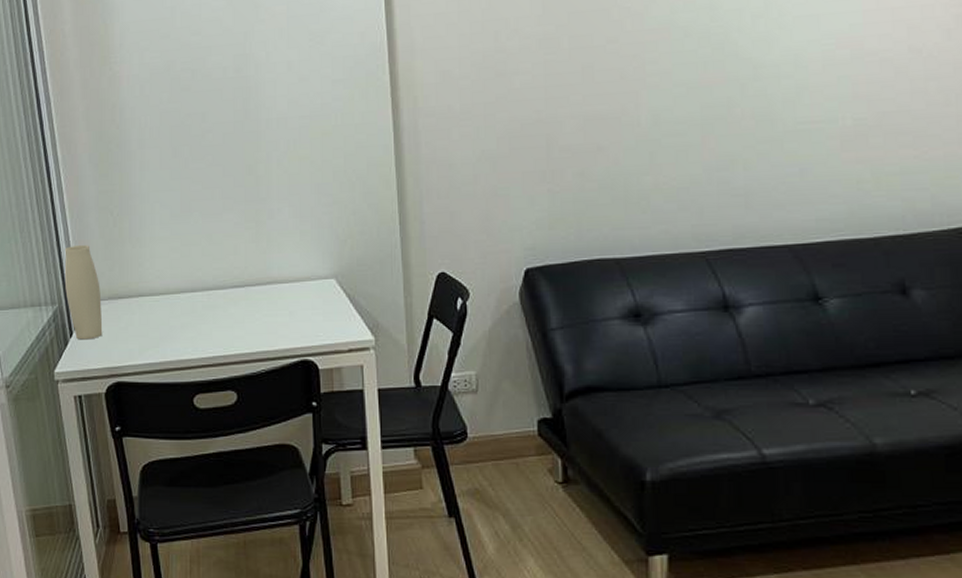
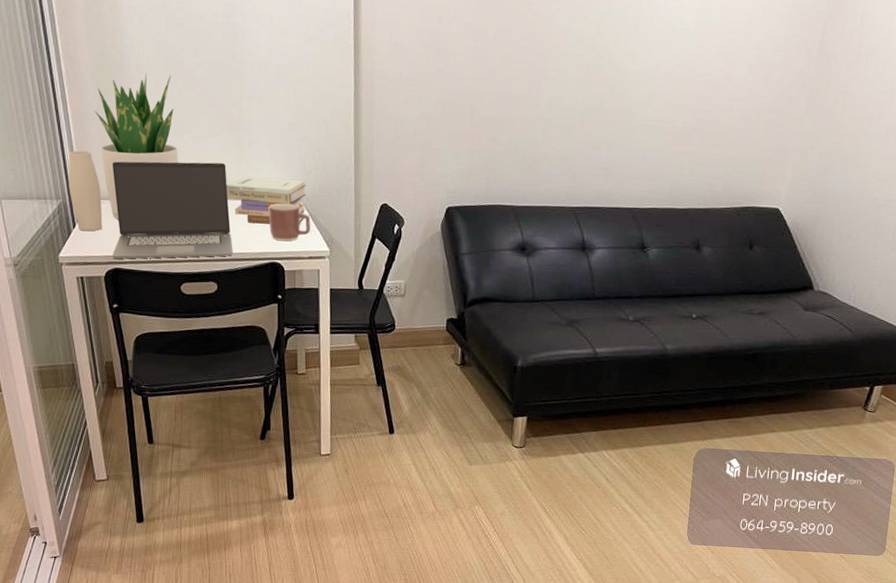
planter: none [93,146,187,323] -> present [95,72,178,220]
laptop: none [112,242,255,371] -> present [112,161,233,260]
books: none [243,253,341,313] -> present [226,175,306,224]
mug: none [296,284,348,332] -> present [268,203,311,242]

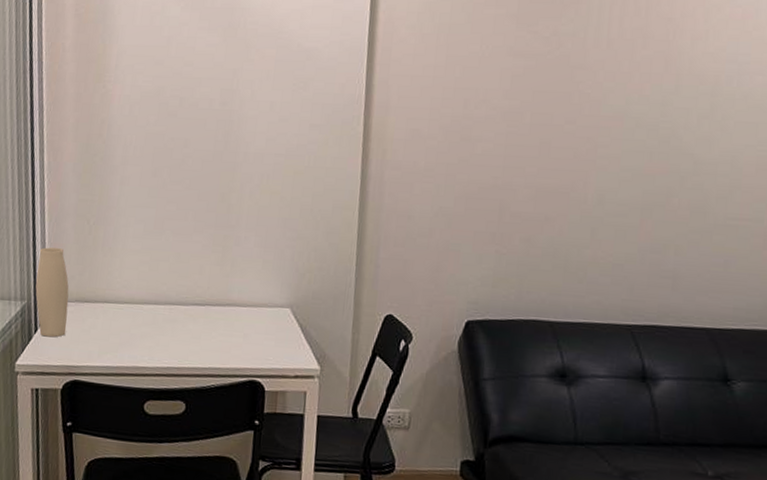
planter: present [95,72,178,220] -> none [73,163,157,325]
laptop: present [112,161,233,260] -> none [73,260,208,372]
books: present [226,175,306,224] -> none [205,277,298,336]
mug: present [268,203,311,242] -> none [251,311,300,356]

